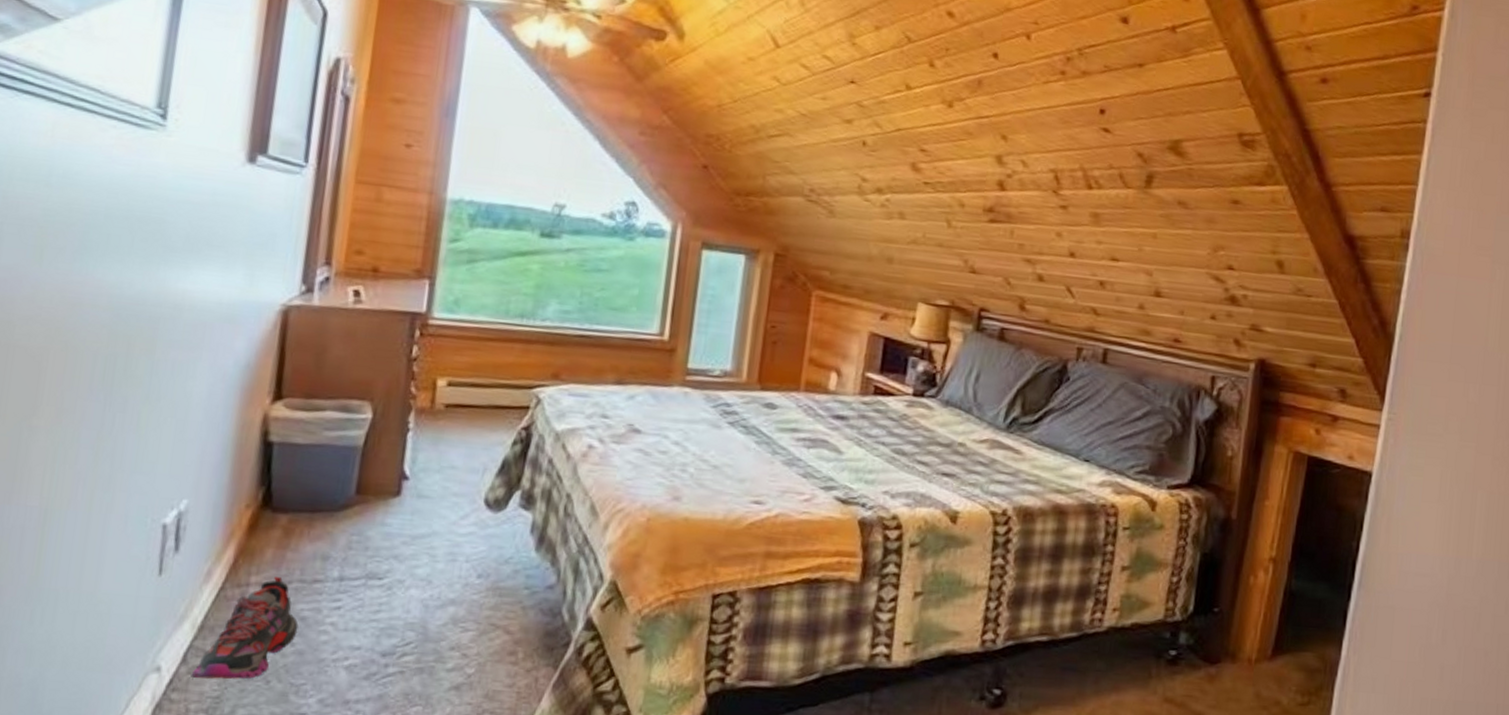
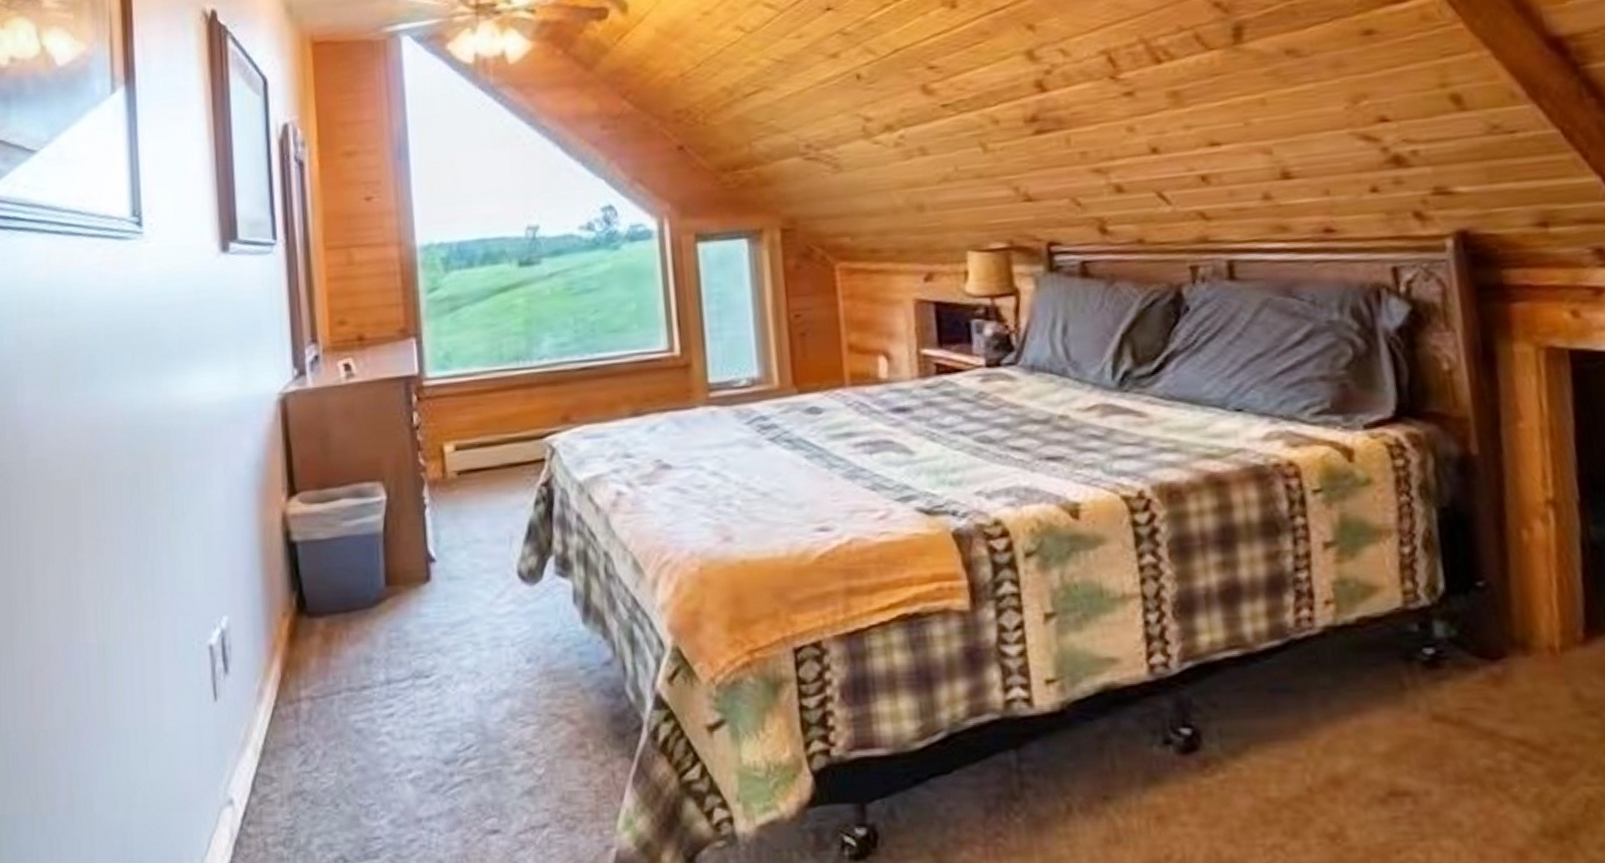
athletic shoe: present [191,577,299,680] -> none [262,688,356,809]

